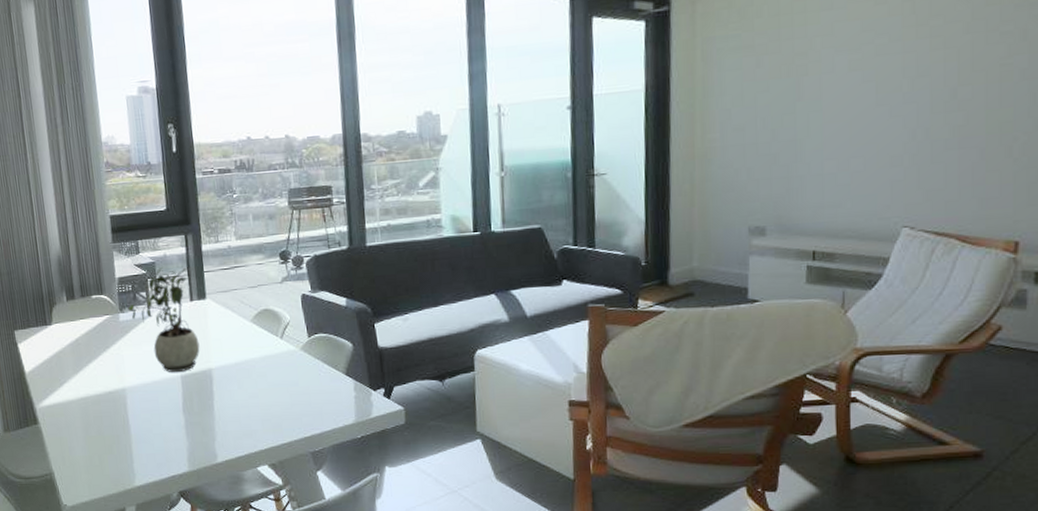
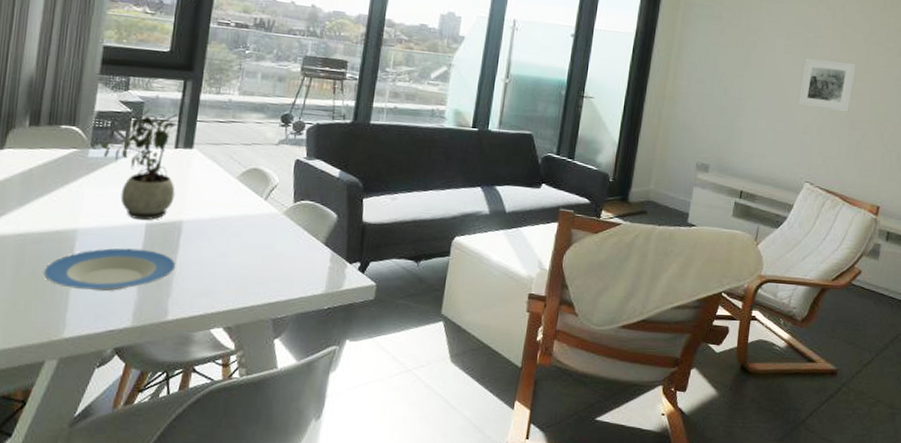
plate: none [106,399,215,442] -> present [43,248,176,292]
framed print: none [877,63,957,133] -> present [798,58,856,112]

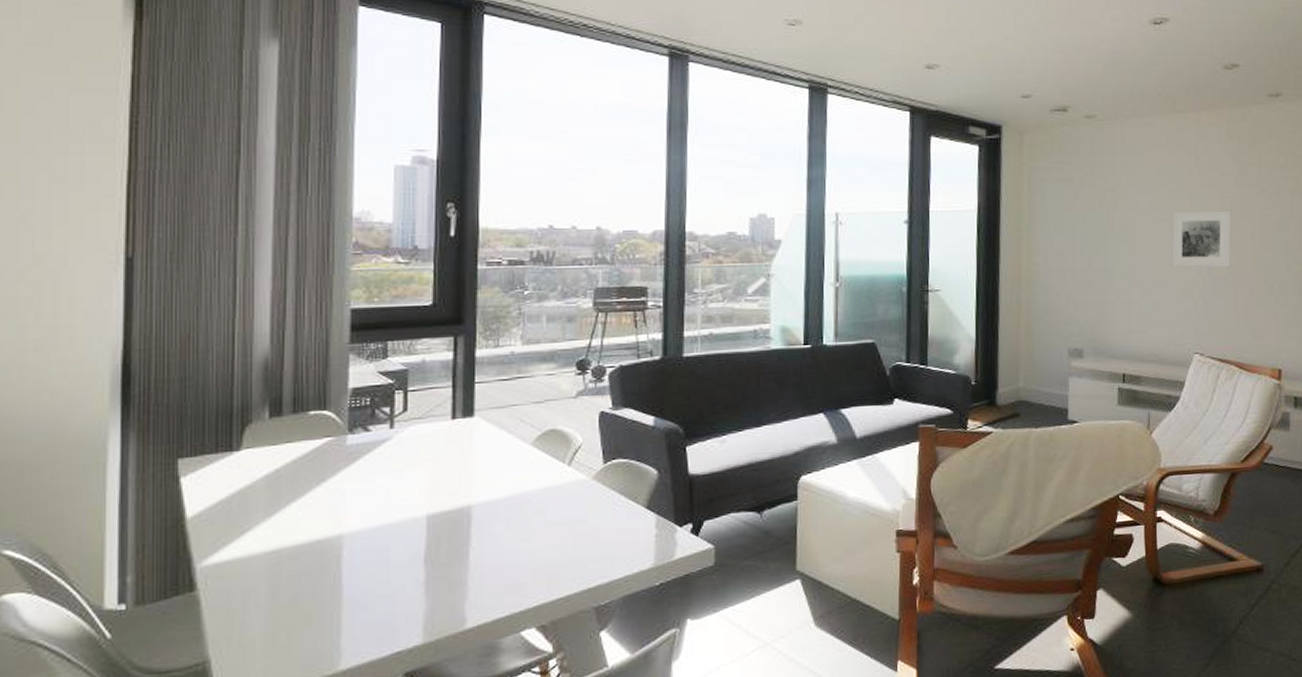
plate: present [43,248,176,292] -> none [305,546,469,609]
potted plant: present [101,108,180,221] -> none [361,375,458,512]

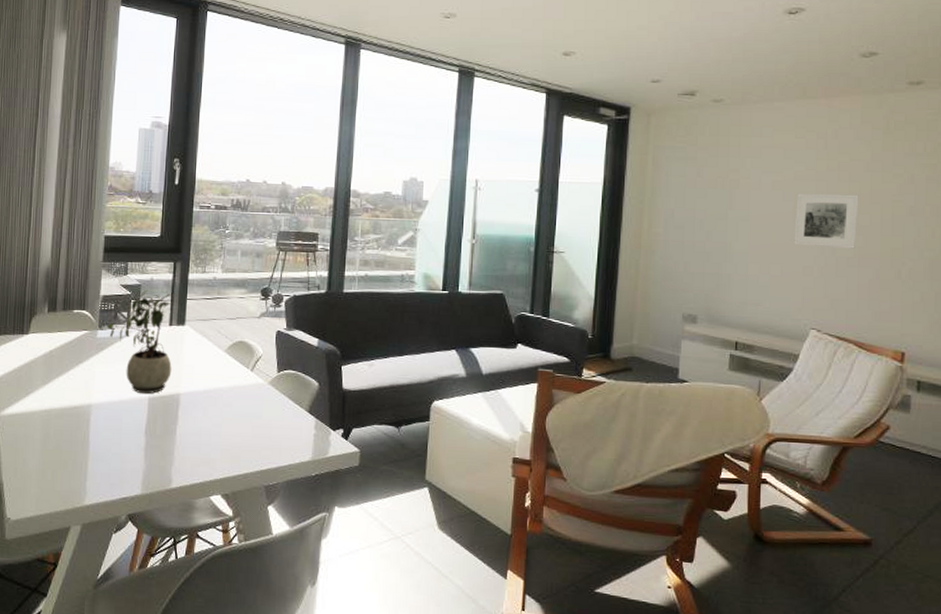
potted plant: none [361,375,458,512] -> present [107,289,172,395]

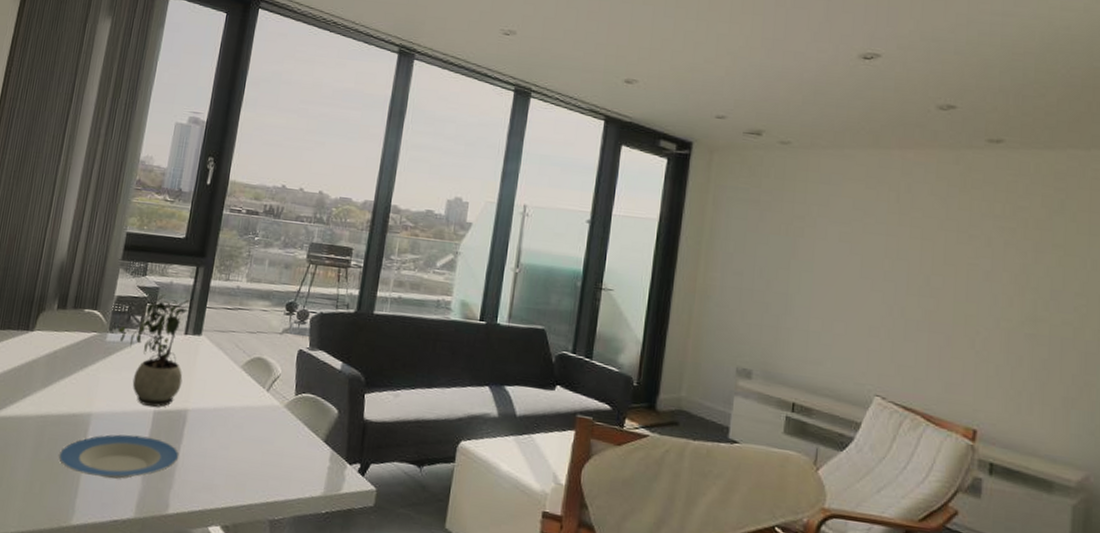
plate: none [65,420,177,462] -> present [58,434,180,479]
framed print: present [794,193,859,249] -> none [860,248,932,312]

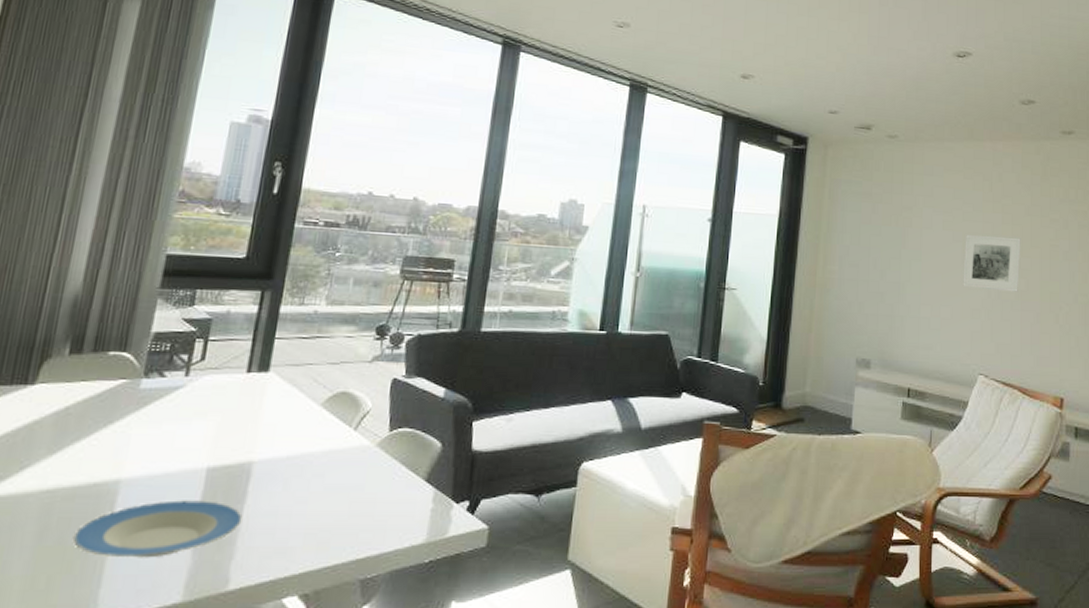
potted plant: present [118,293,190,408] -> none [156,325,254,464]
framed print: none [860,248,932,312] -> present [963,234,1021,292]

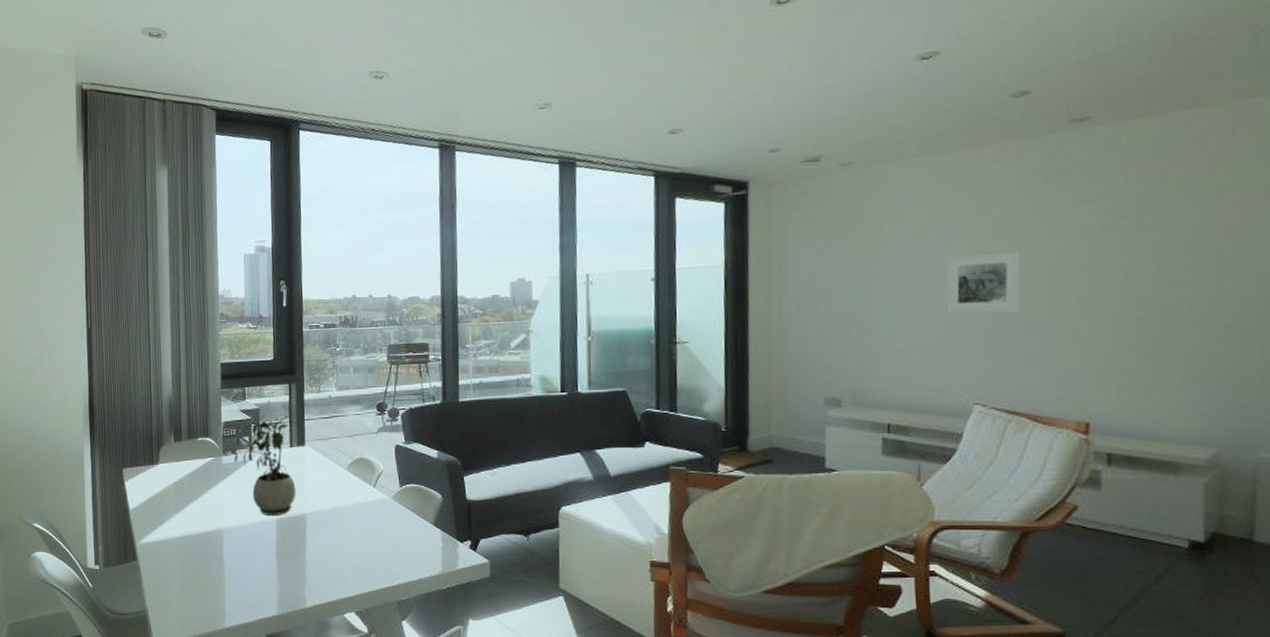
plate: present [72,500,243,558] -> none [201,543,307,584]
potted plant: none [156,325,254,464] -> present [231,413,296,516]

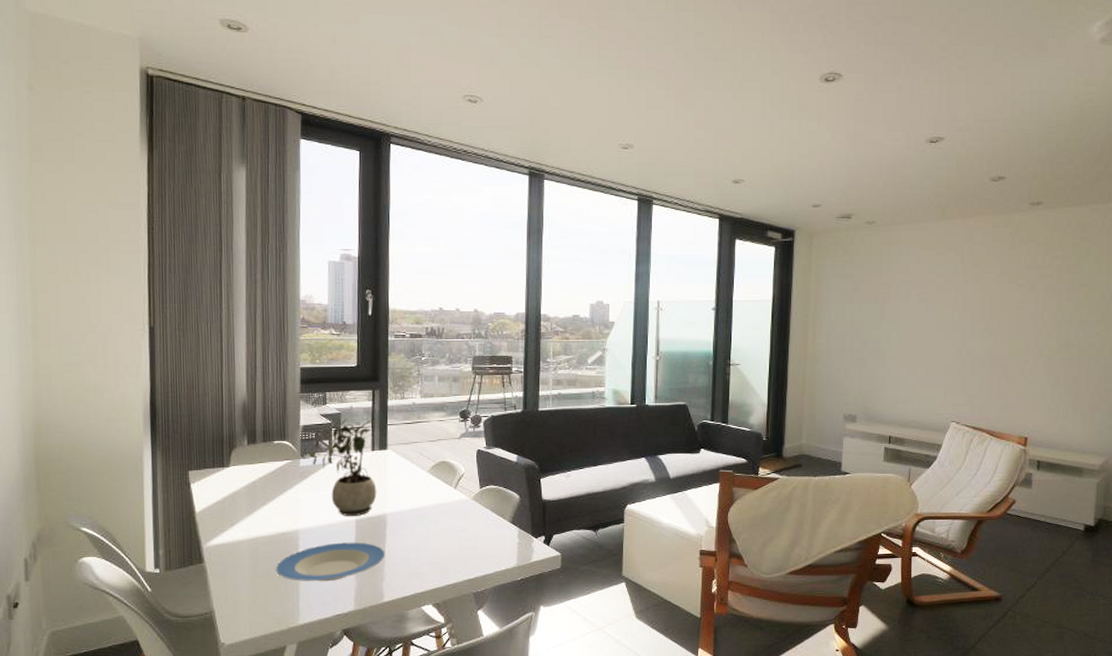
plate: none [201,543,307,584] -> present [275,542,386,582]
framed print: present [946,251,1021,314] -> none [936,303,990,351]

